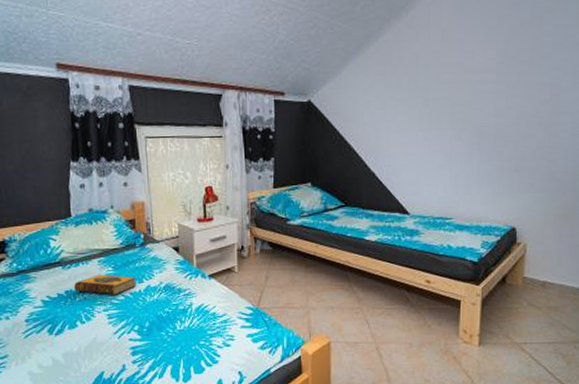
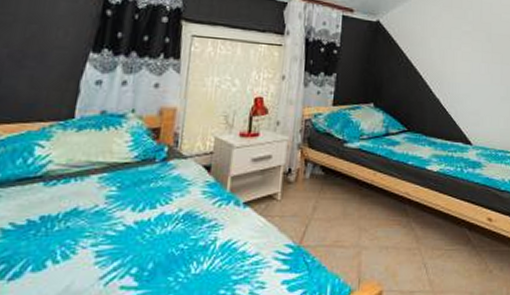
hardback book: present [73,274,136,295] -> none [54,195,147,224]

